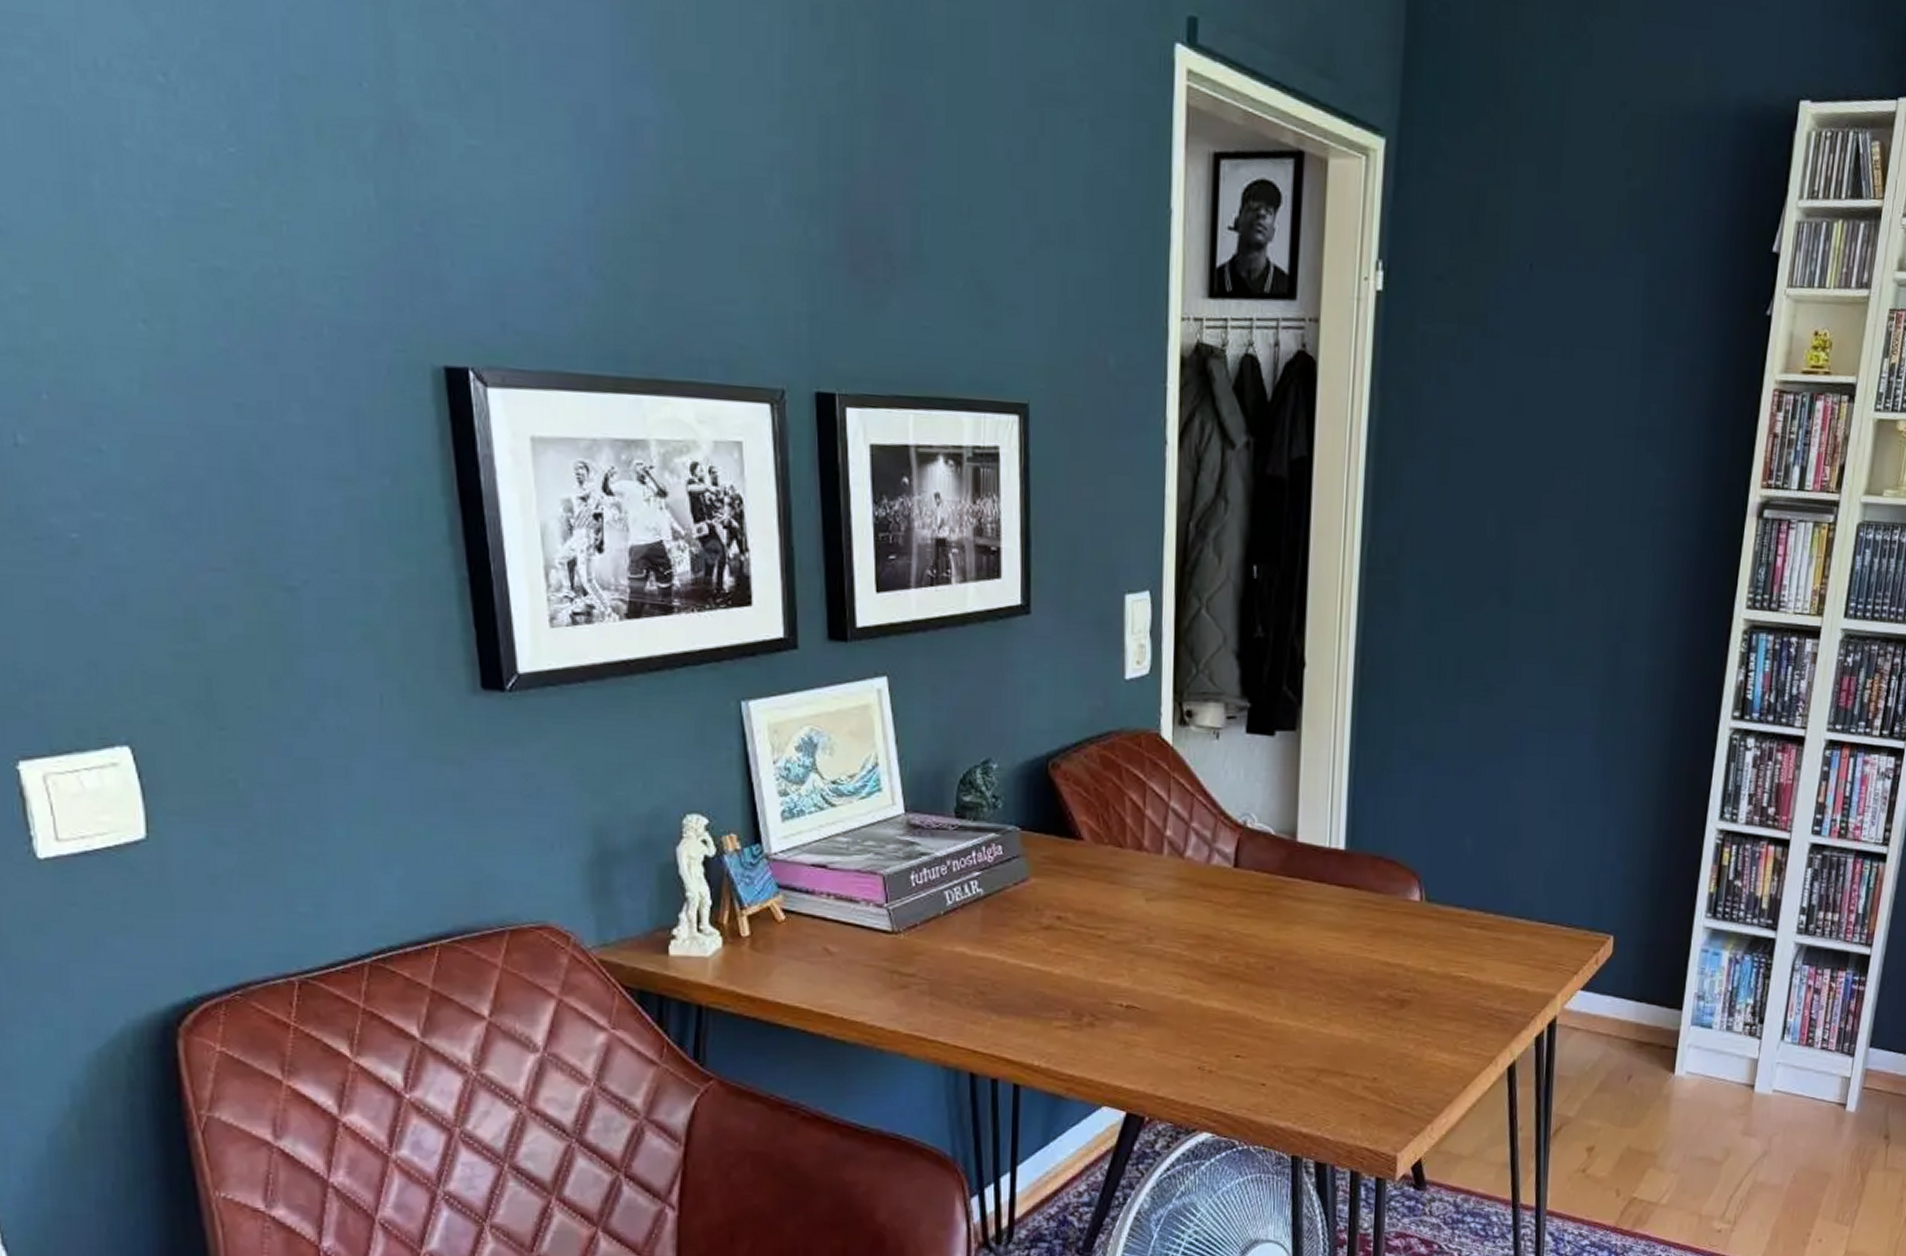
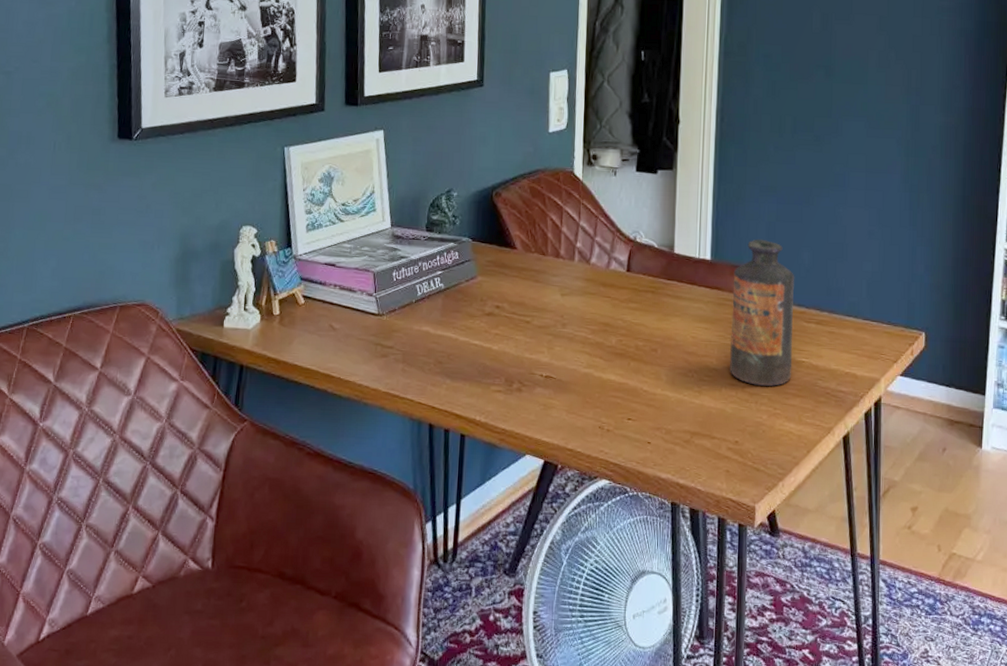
bottle: none [1367,821,1454,1008] -> present [729,239,795,386]

